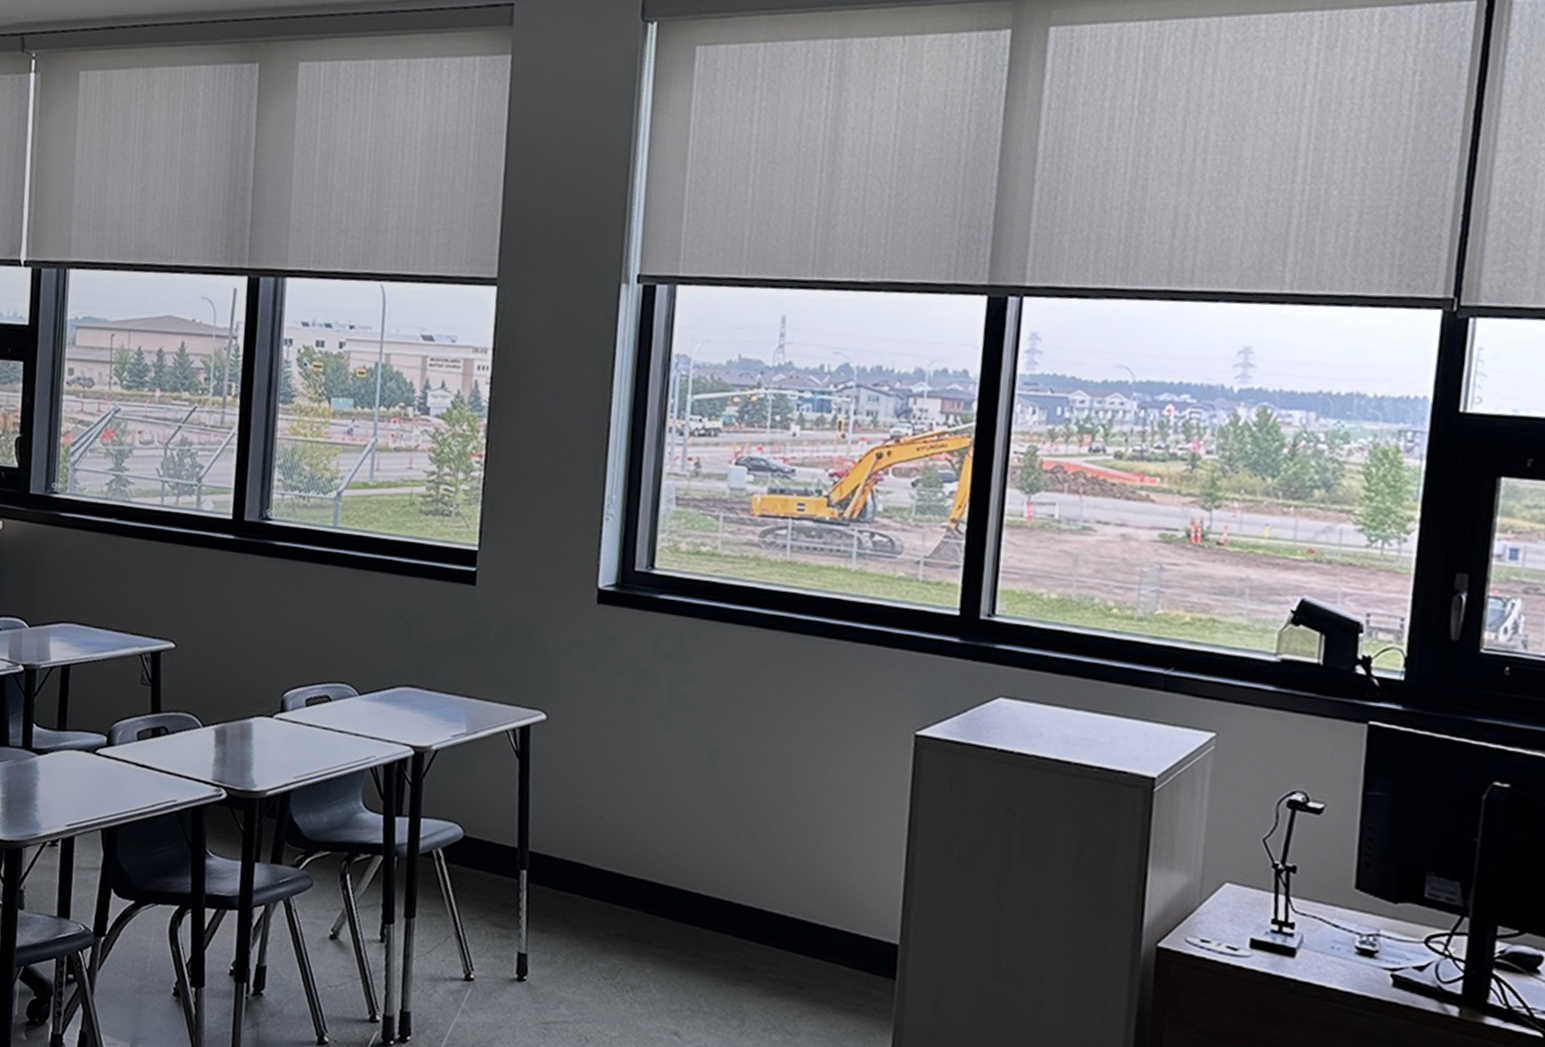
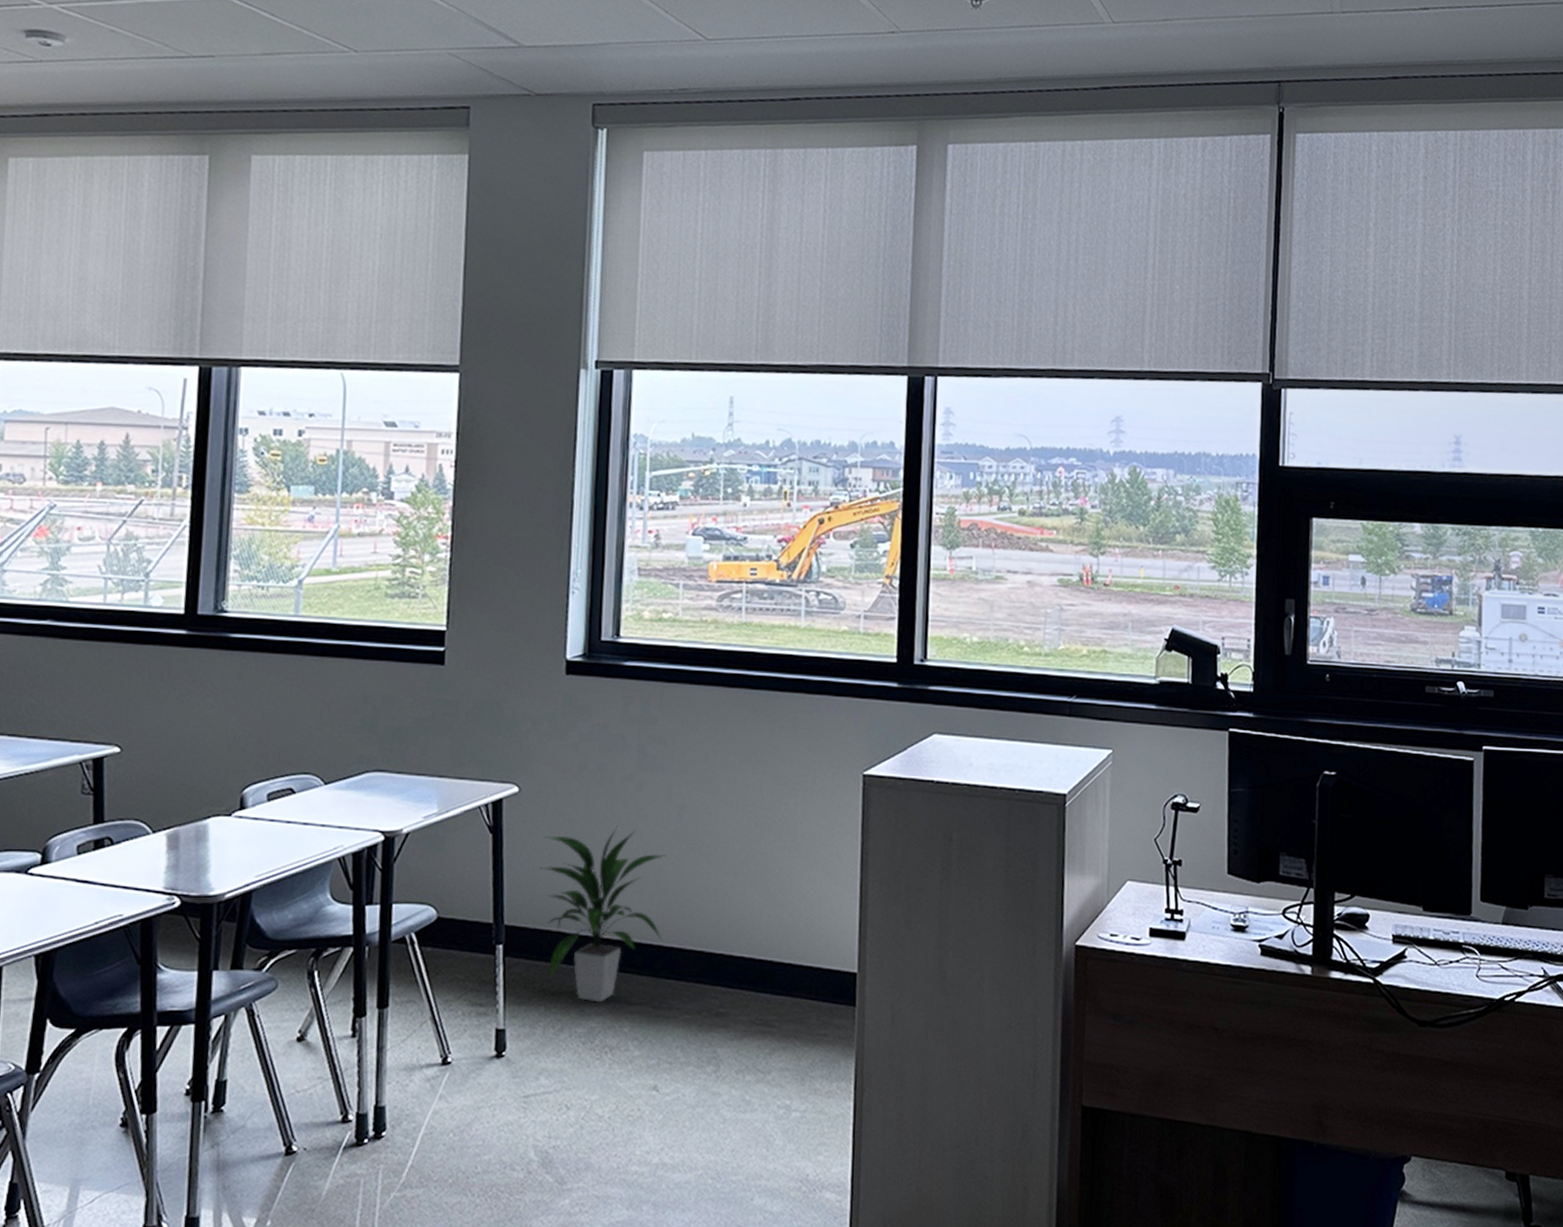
indoor plant: none [565,763,695,941] -> present [539,825,665,1003]

